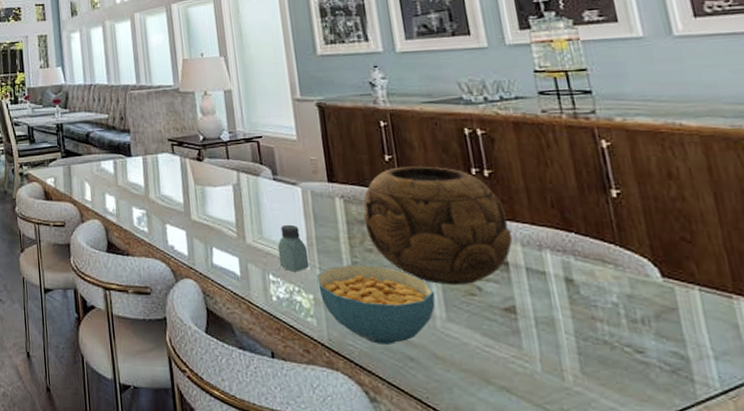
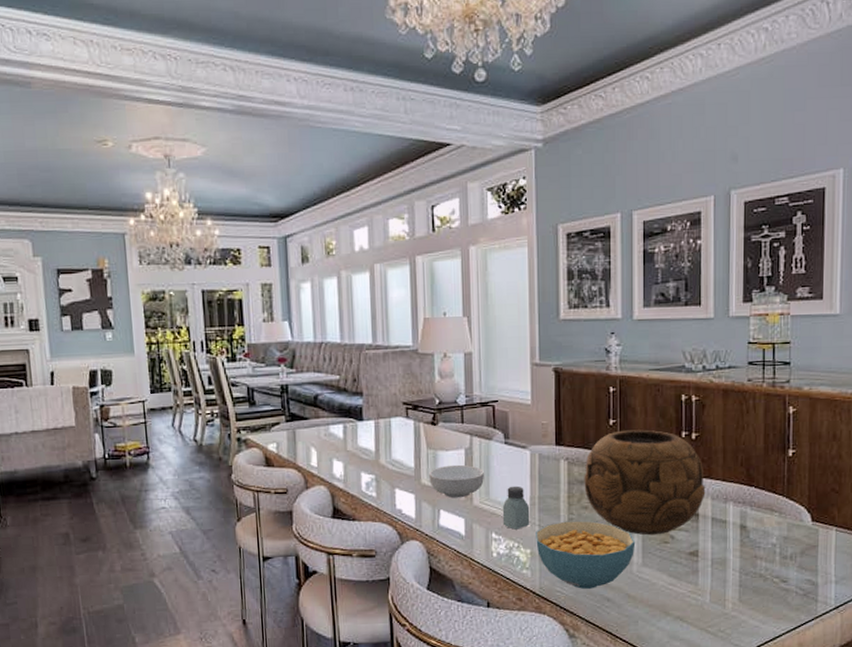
cereal bowl: none [198,201,256,236] -> present [429,464,484,498]

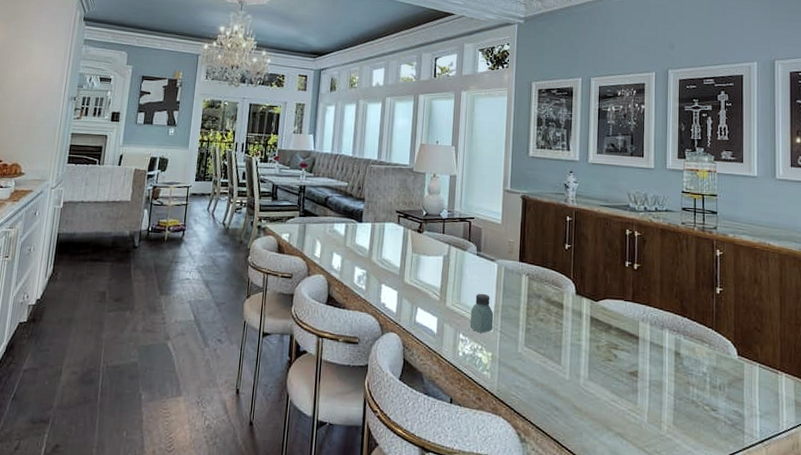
cereal bowl: present [429,464,484,498] -> none [411,268,458,299]
cereal bowl: present [536,520,636,589] -> none [497,330,583,396]
decorative bowl: present [584,429,706,536] -> none [541,255,645,353]

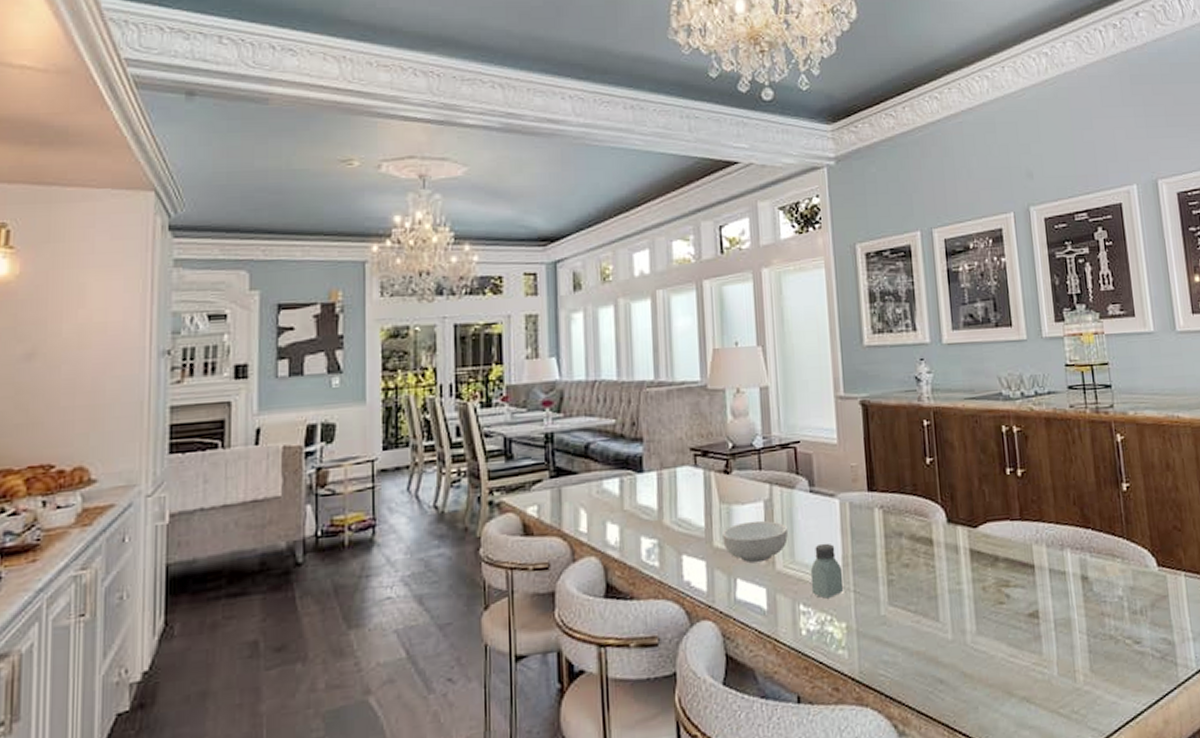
cereal bowl: none [411,268,458,299] -> present [722,520,788,563]

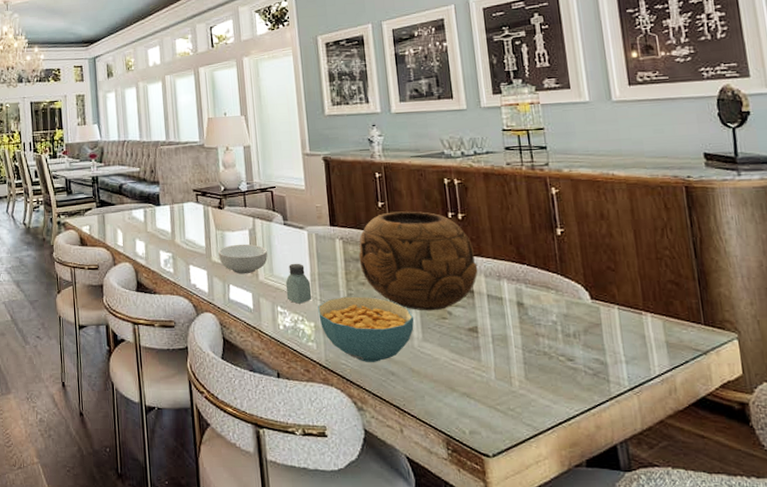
cereal bowl: none [851,582,967,670] -> present [318,296,414,362]
decorative bowl: none [902,468,1039,596] -> present [358,211,478,311]

